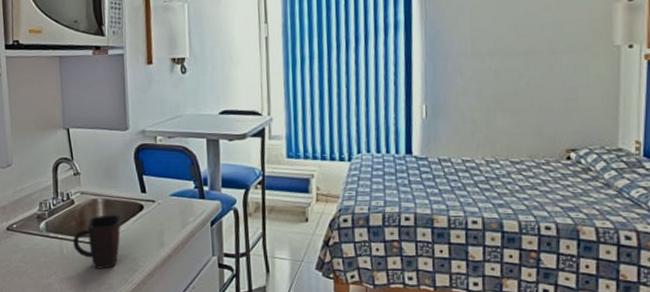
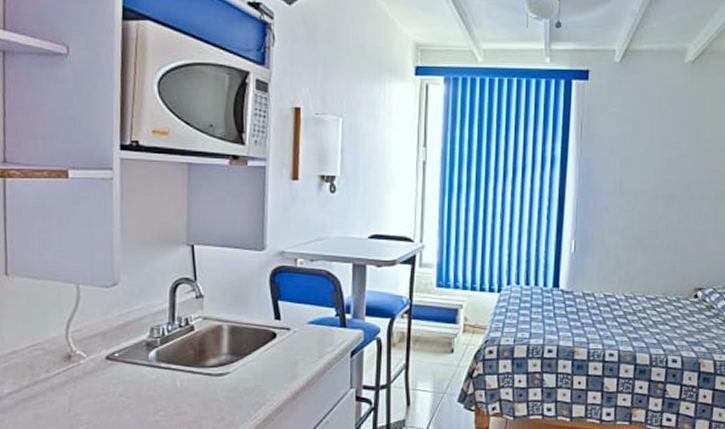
mug: present [73,214,121,269] -> none [189,343,249,403]

